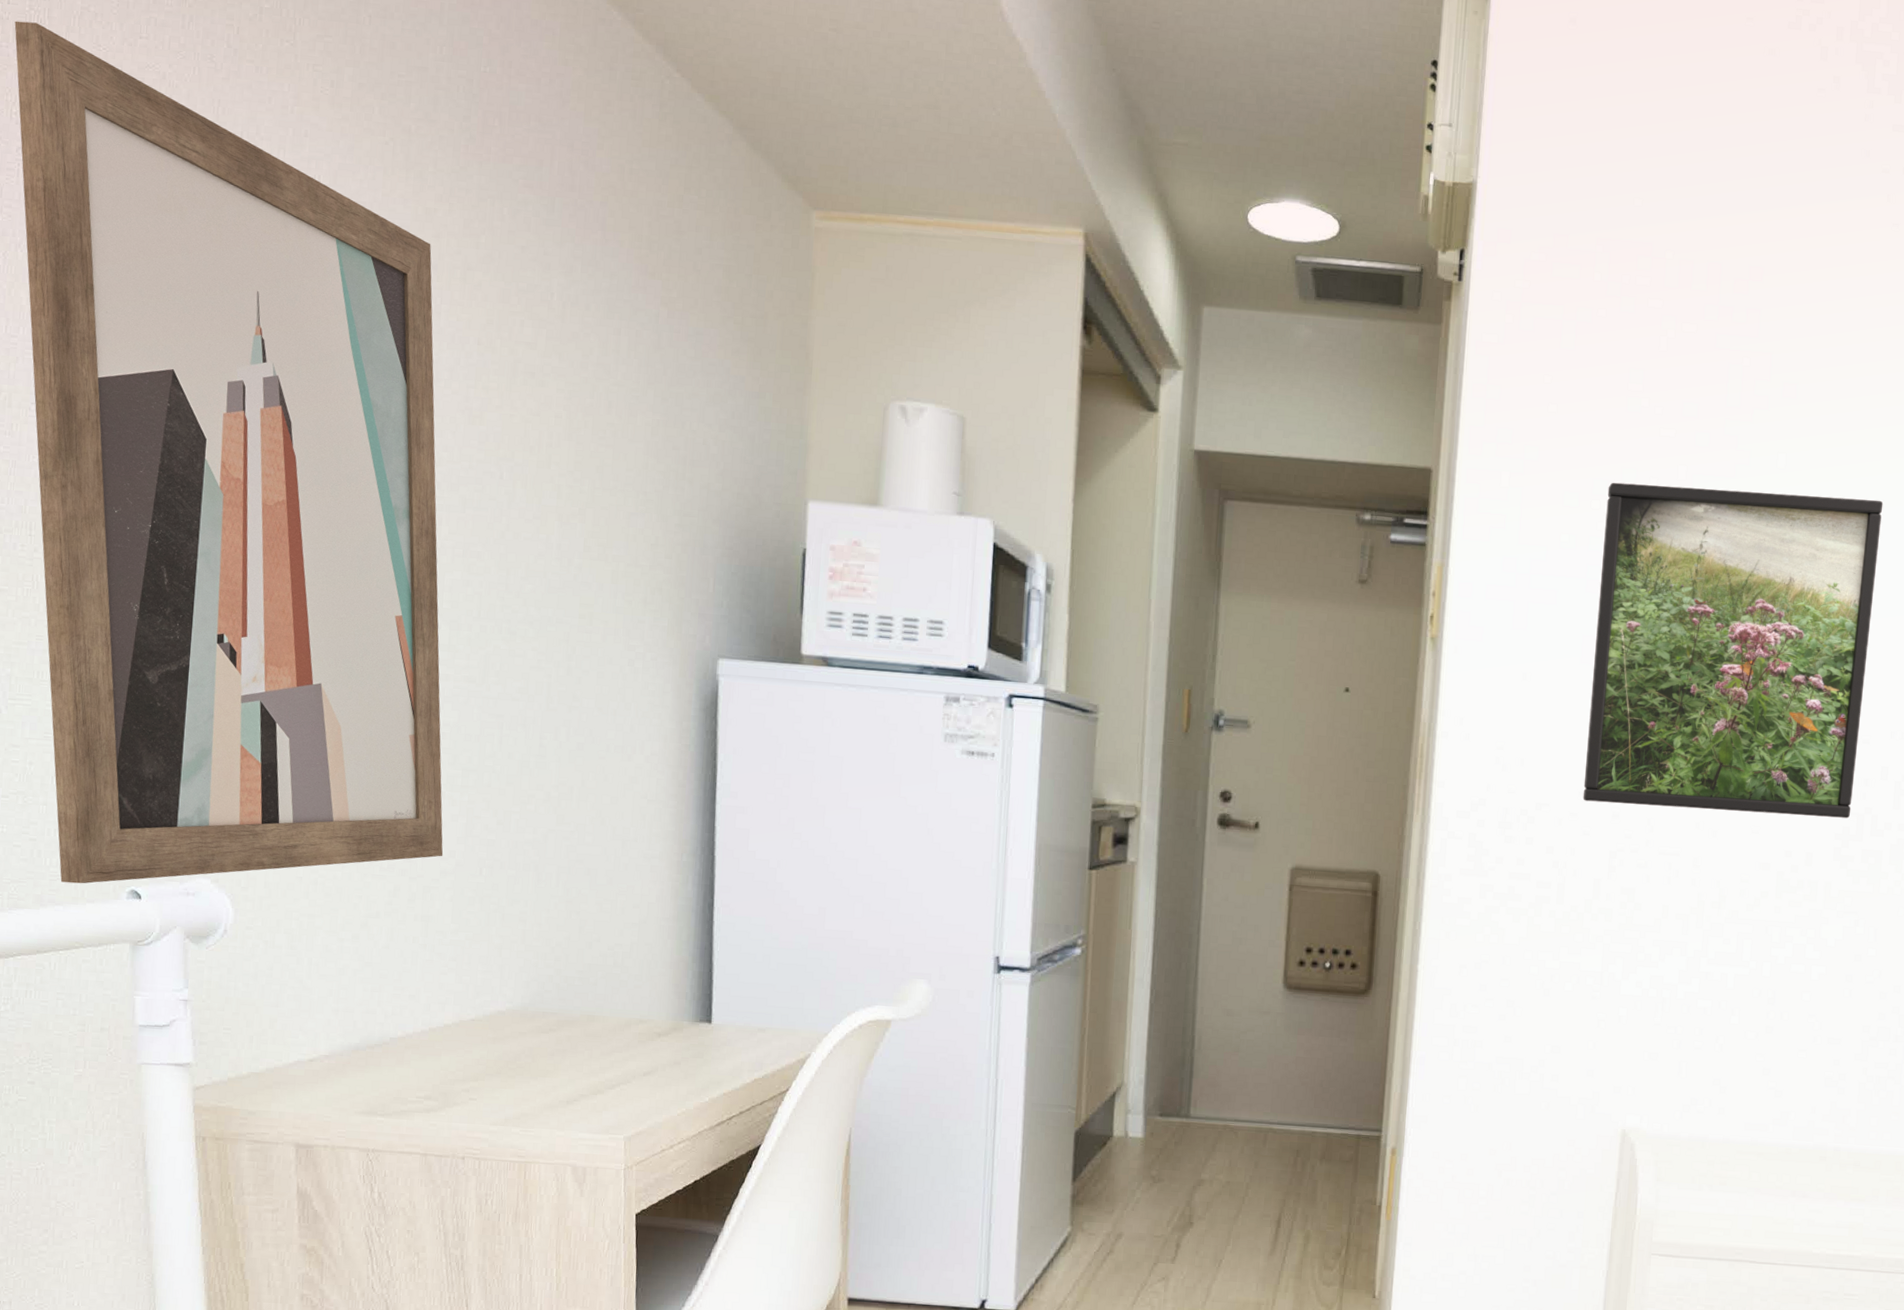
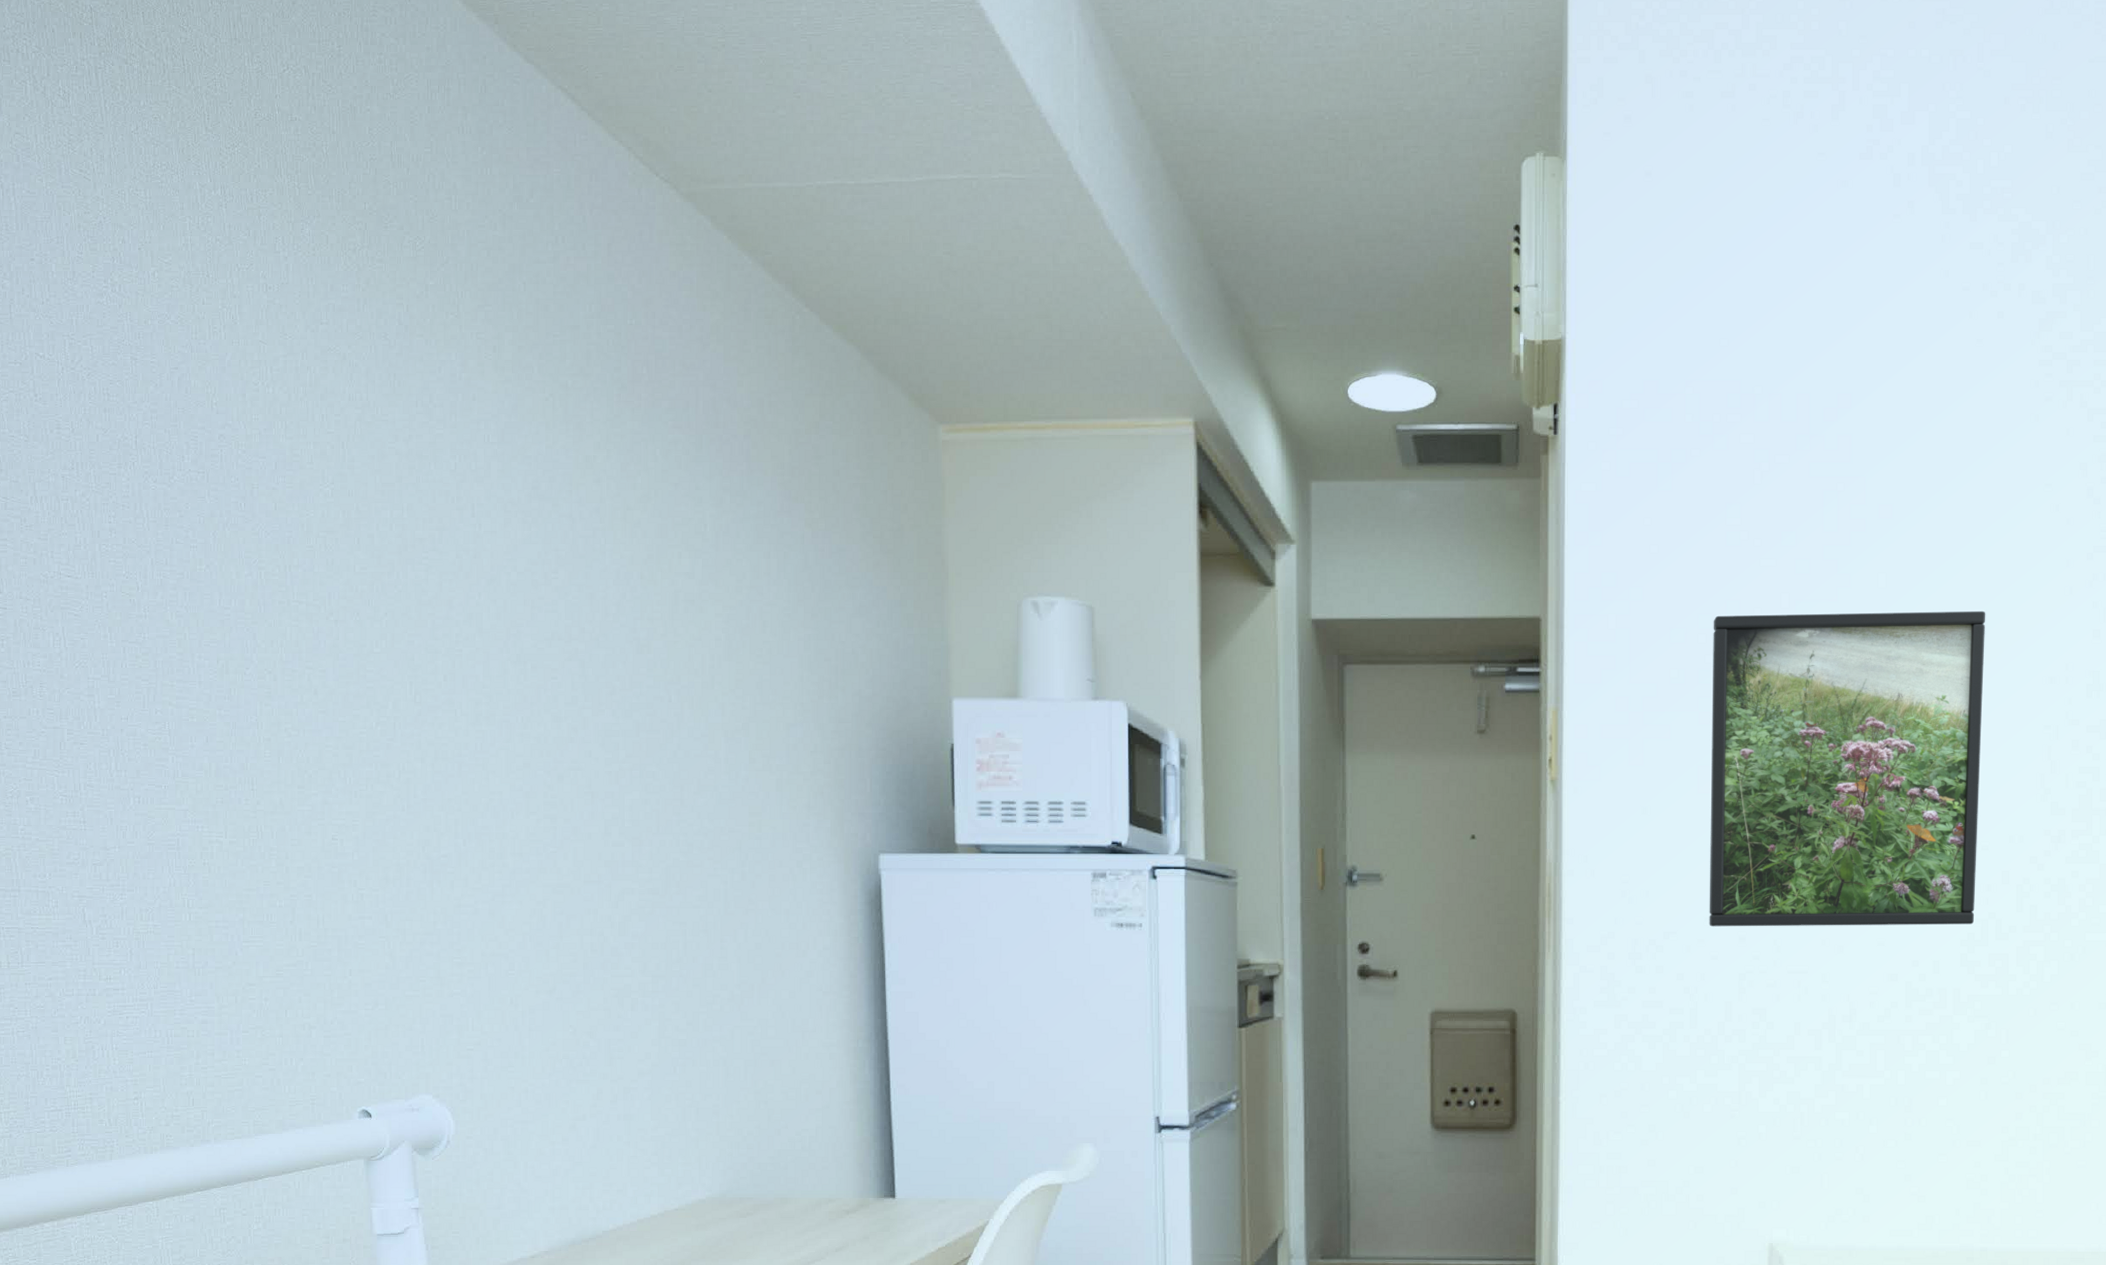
wall art: present [14,21,443,884] -> none [210,319,640,1107]

